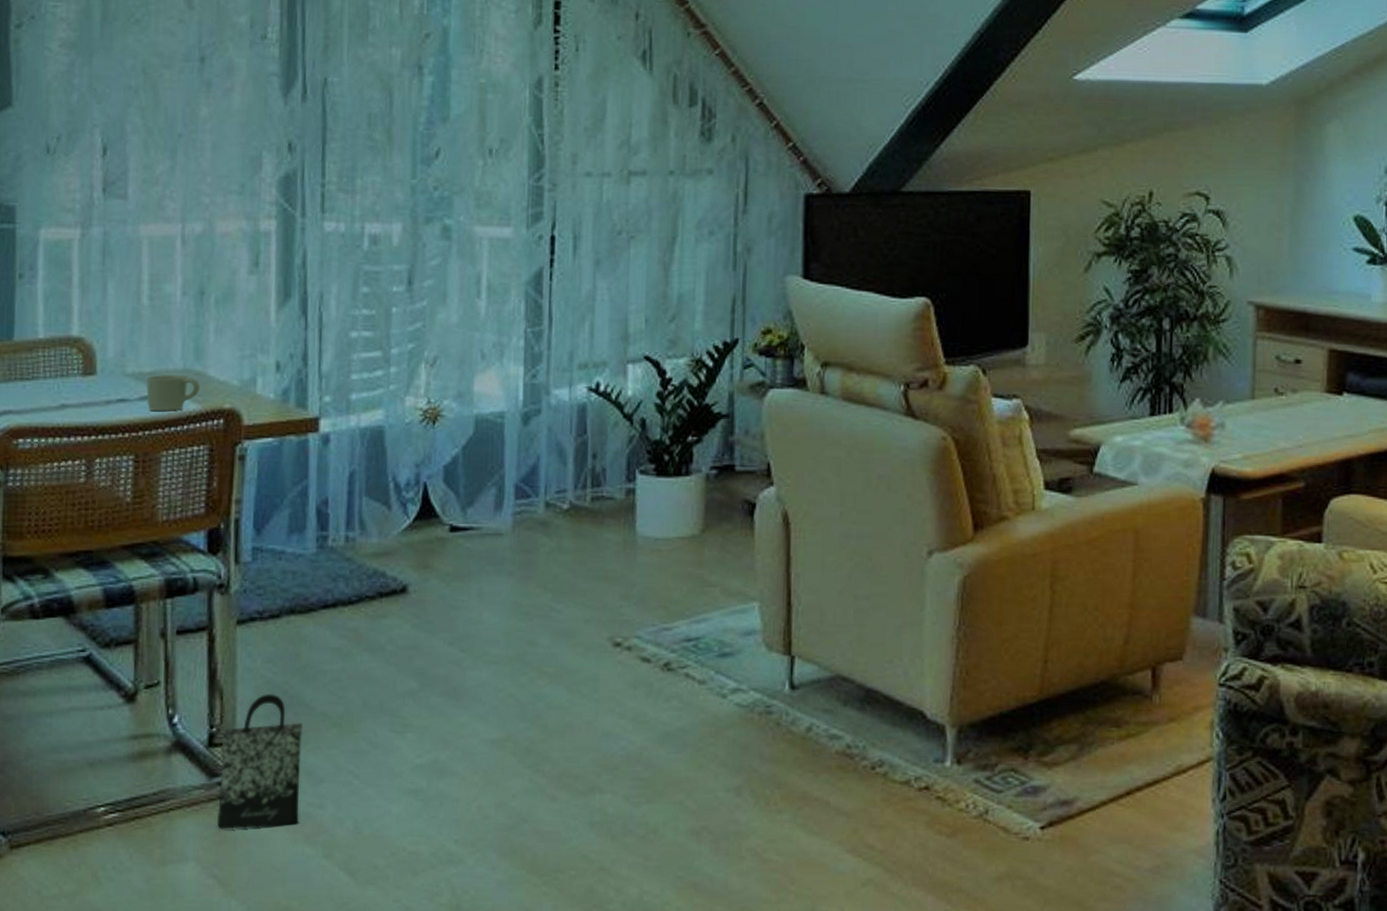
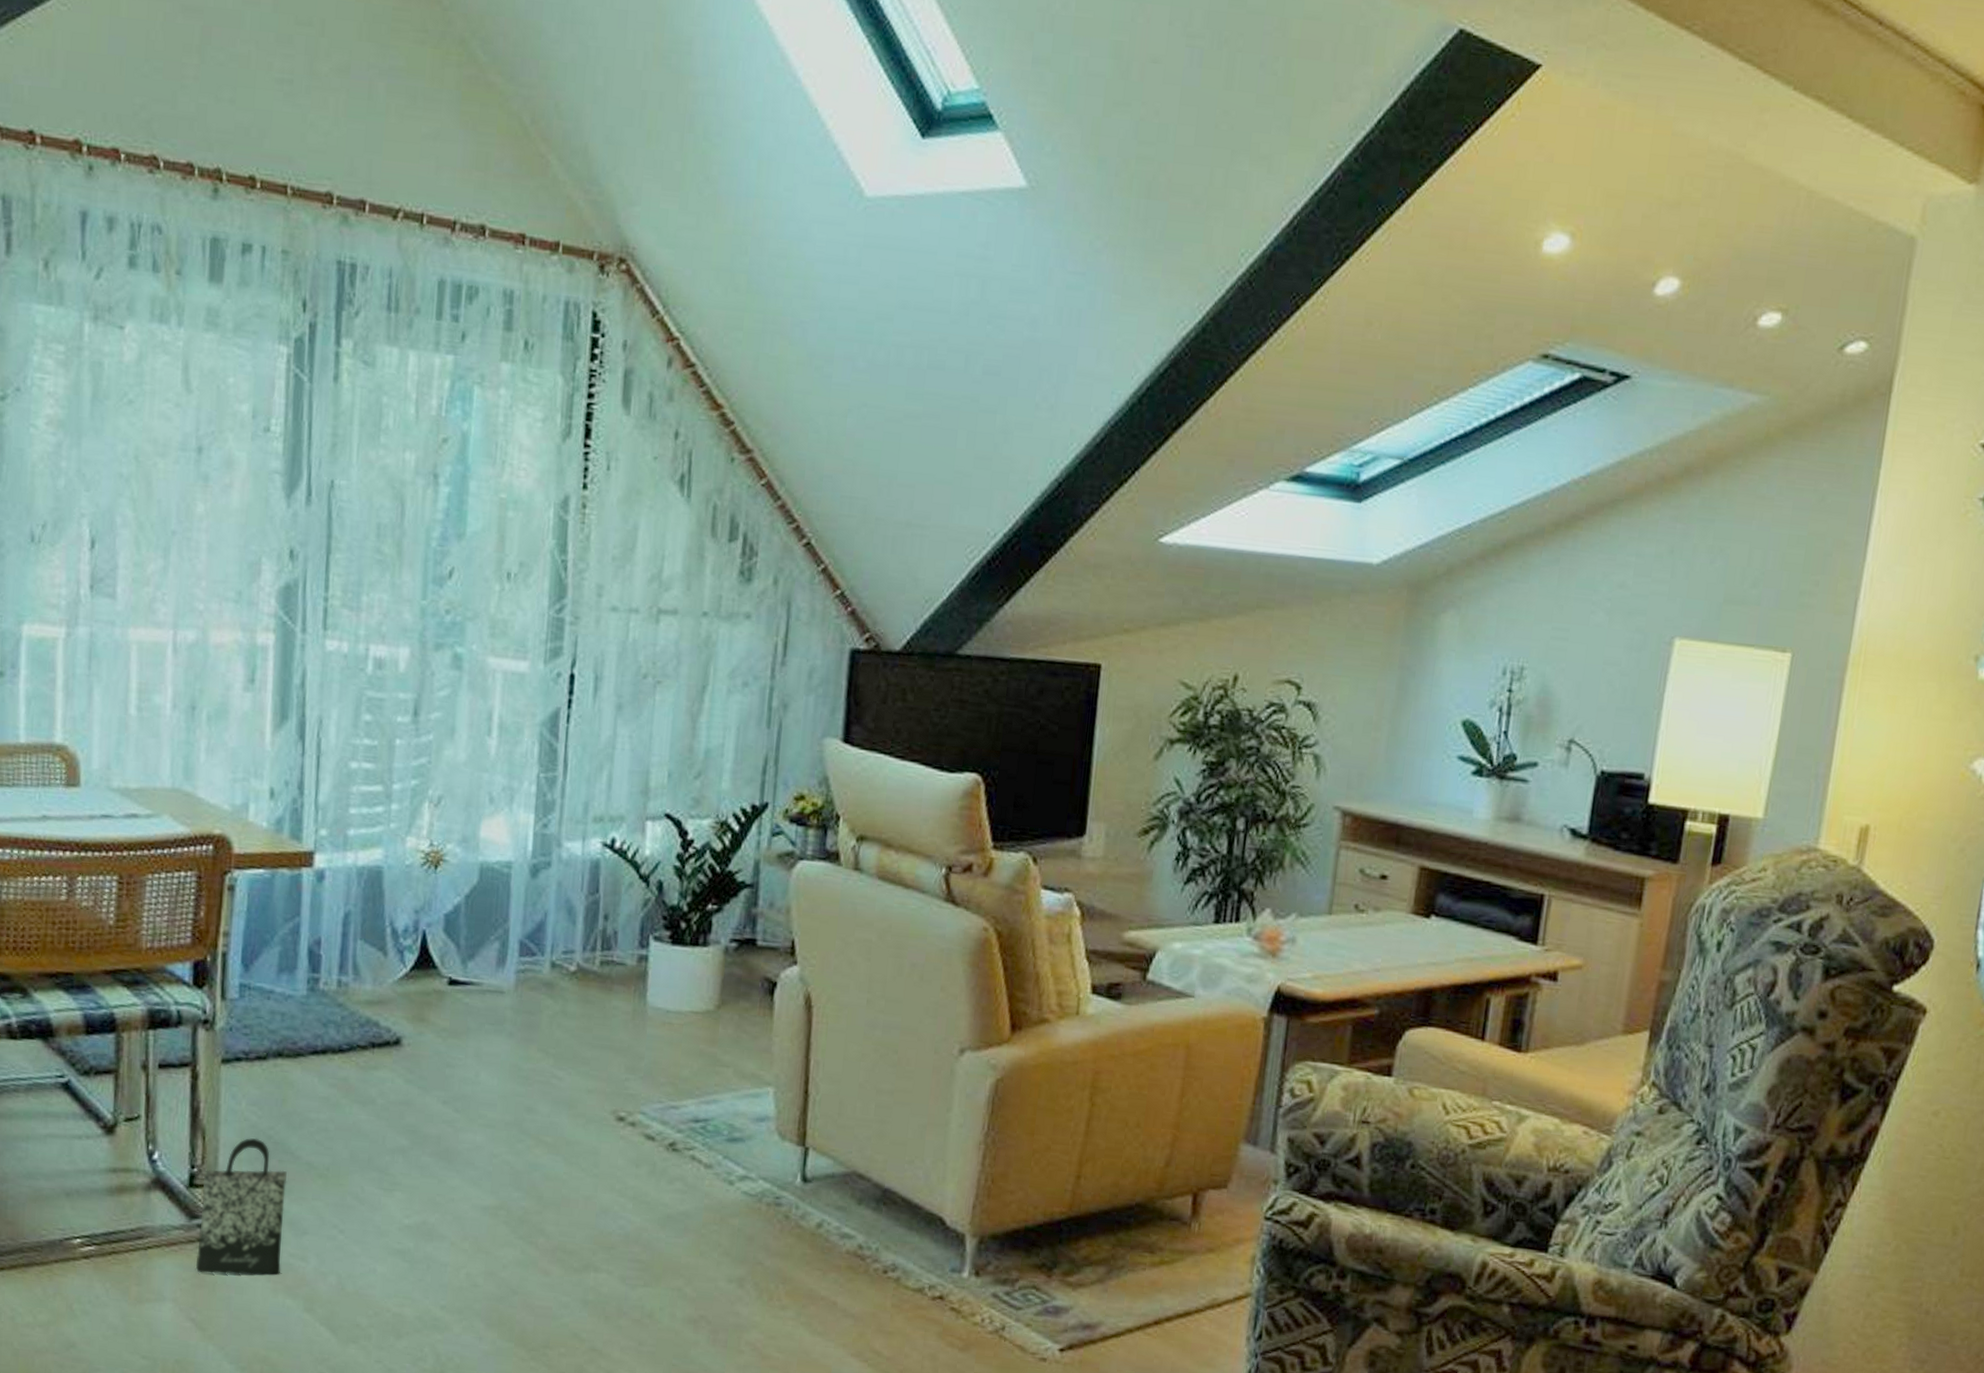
mug: present [146,374,200,411] -> none [132,792,189,832]

